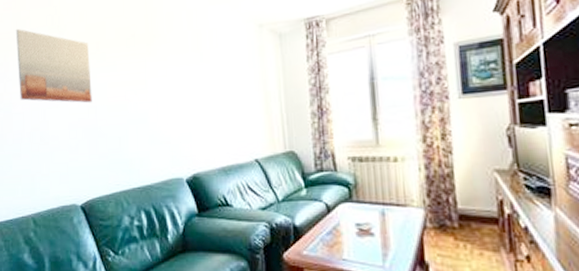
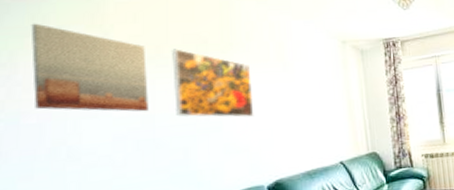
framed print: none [108,43,175,110] -> present [172,49,254,118]

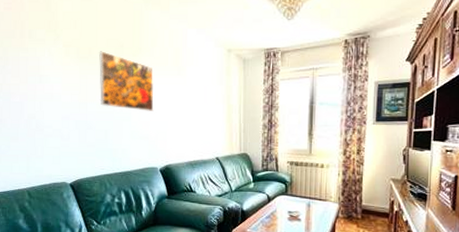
wall art: present [30,23,148,112] -> none [15,27,83,100]

